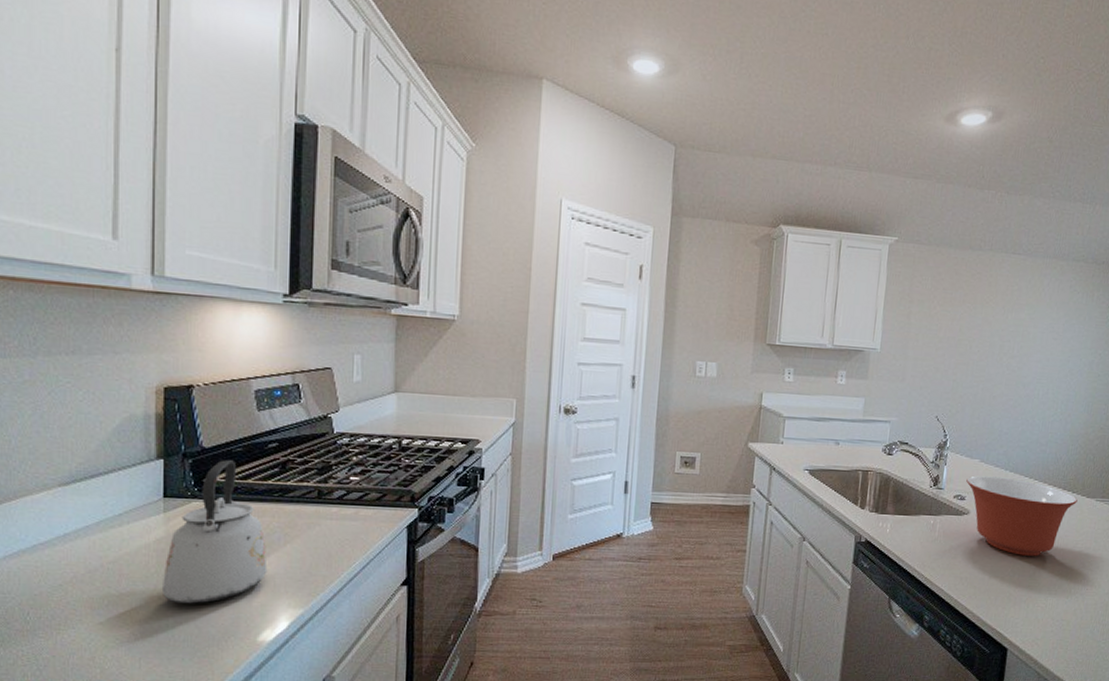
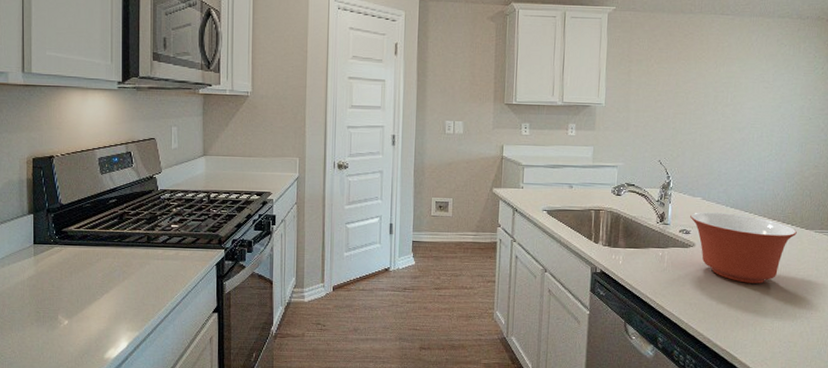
kettle: present [163,460,268,604] -> none [34,214,111,328]

